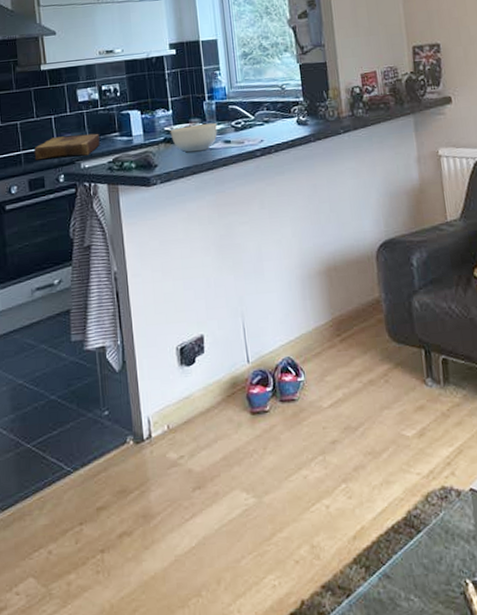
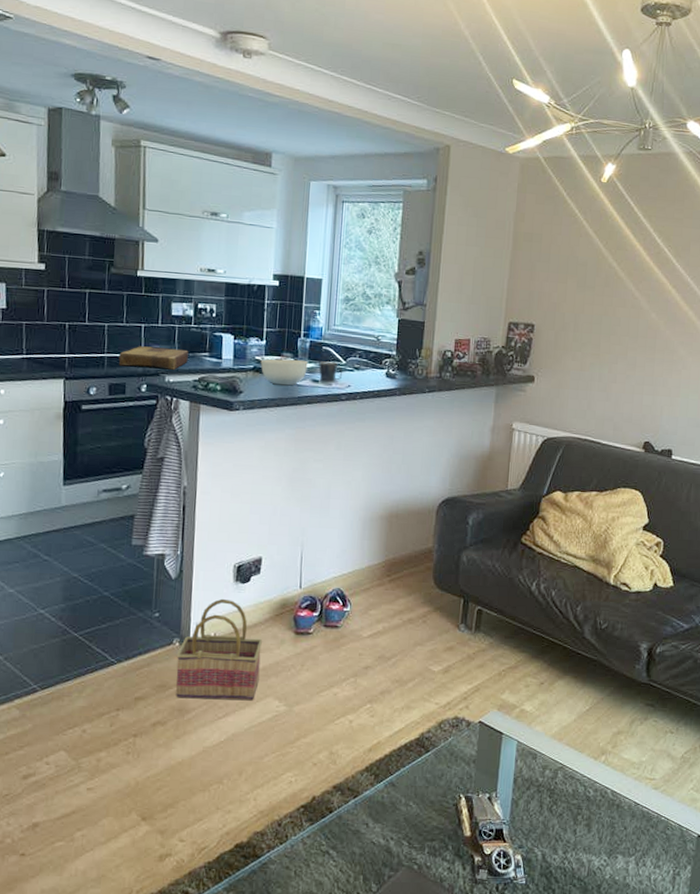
basket: none [132,385,222,503] -> present [176,598,263,701]
mug: none [228,119,254,143] -> present [319,361,343,384]

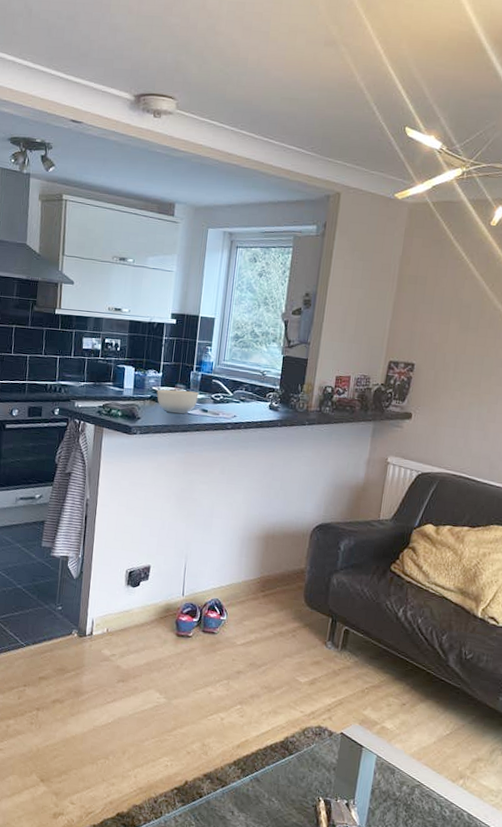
cutting board: present [118,346,189,371] -> none [36,375,96,398]
basket: present [176,598,263,701] -> none [73,599,148,691]
mug: present [319,361,343,384] -> none [208,393,230,414]

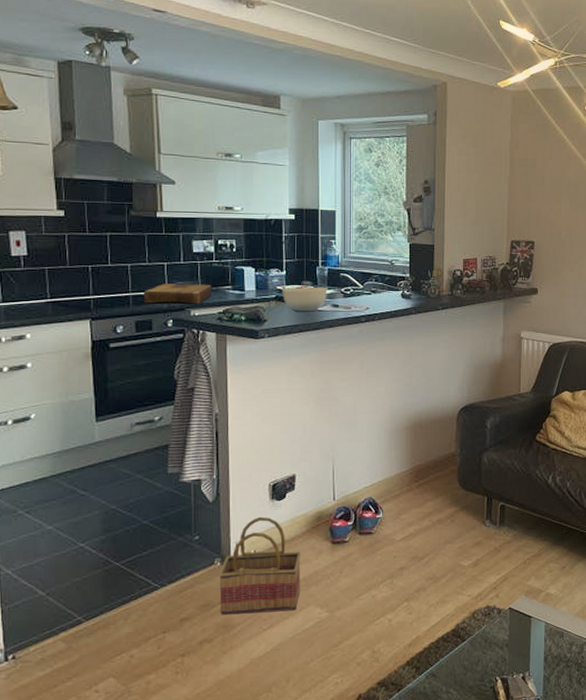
cutting board: none [36,375,96,398] -> present [143,283,212,305]
basket: none [73,599,148,691] -> present [218,516,302,615]

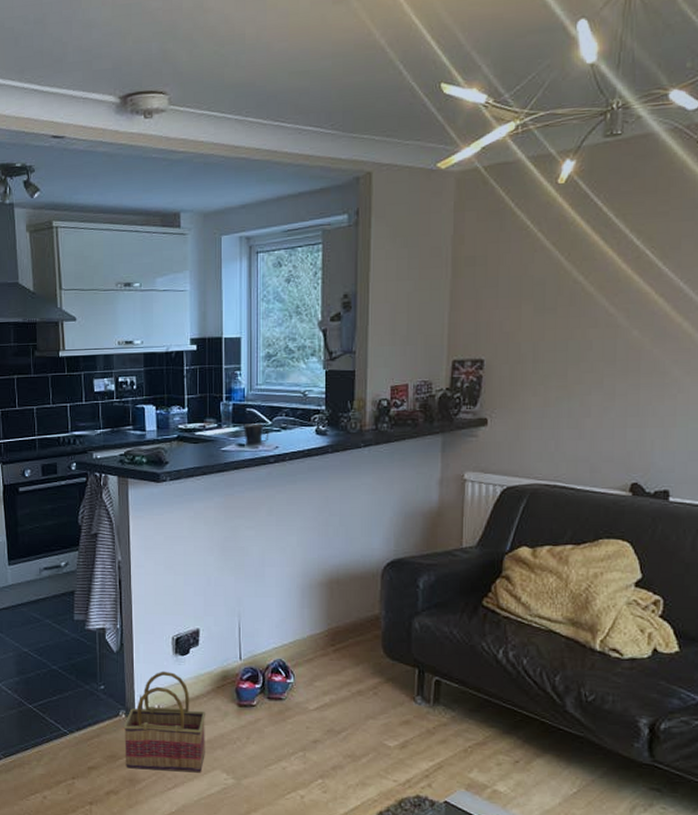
cutting board: present [143,283,212,305] -> none [48,425,113,448]
bowl: present [282,286,327,313] -> none [184,424,232,454]
mug: none [338,287,361,308] -> present [243,423,269,447]

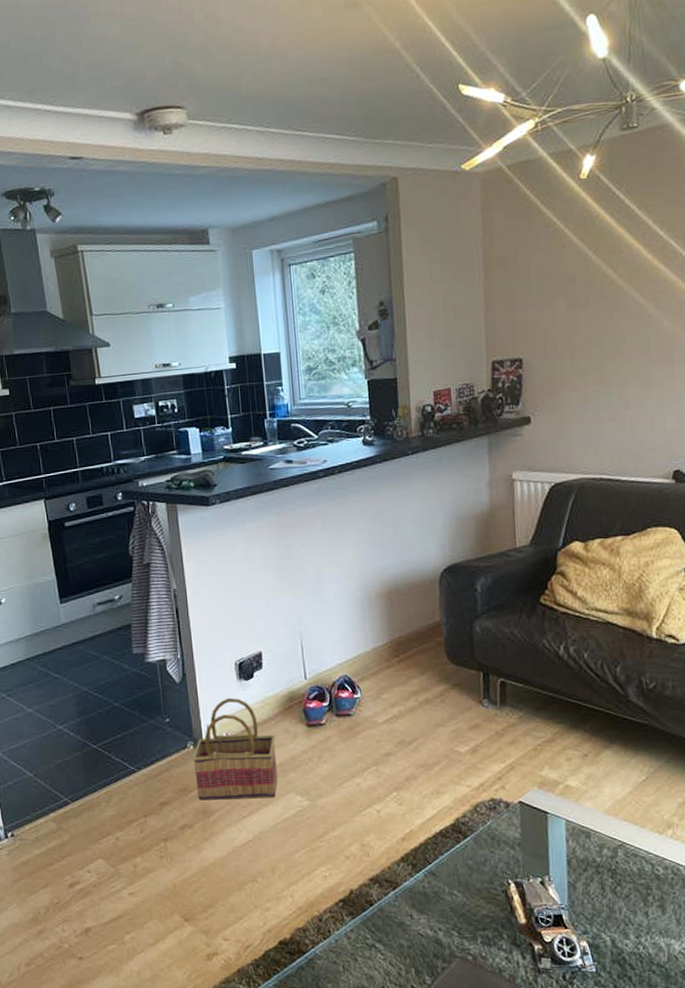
mug: present [243,423,269,447] -> none [290,438,317,463]

